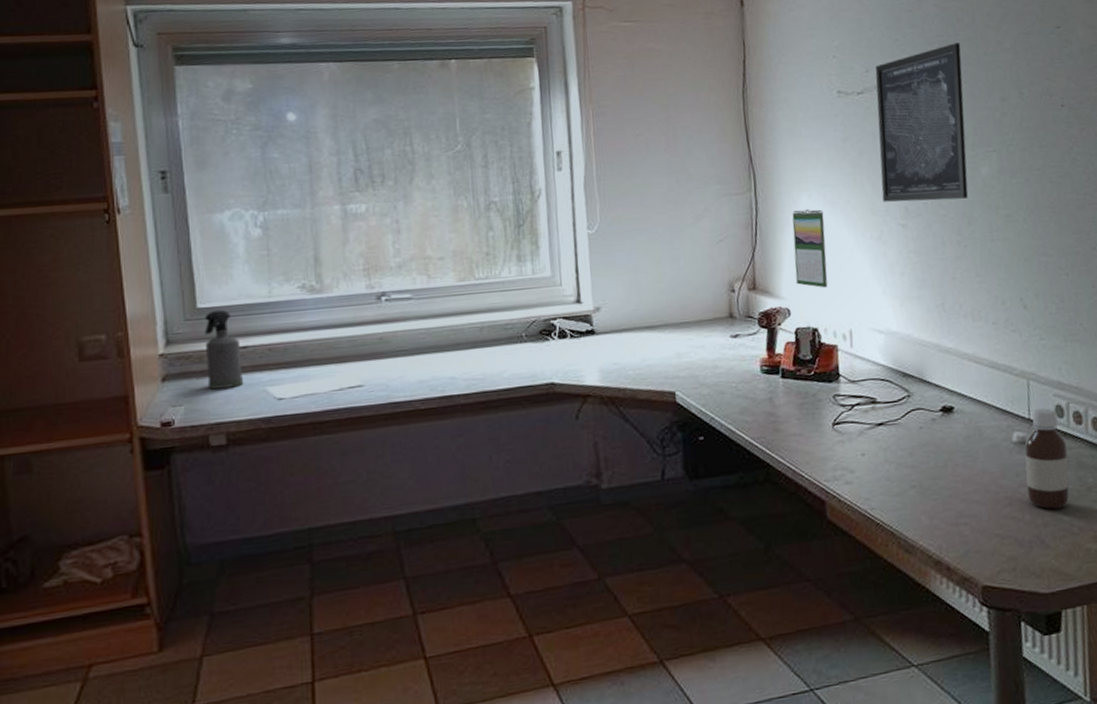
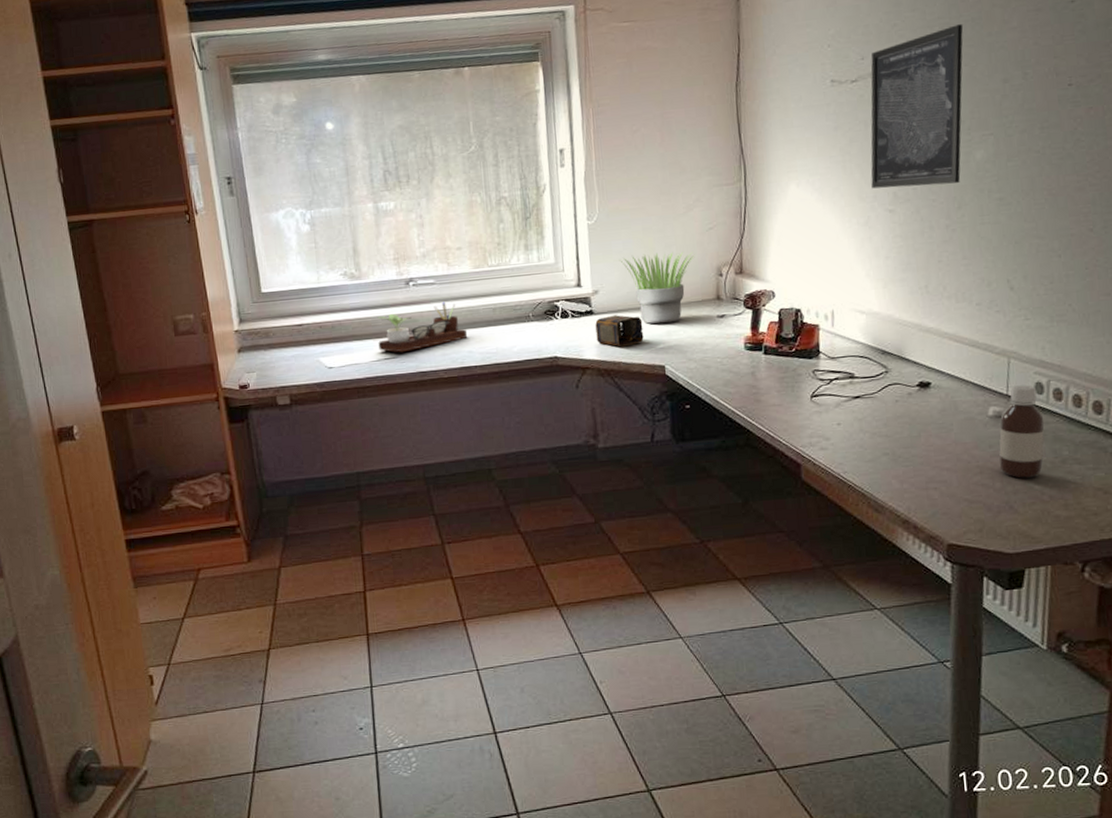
spray bottle: present [204,310,244,390] -> none [268,294,302,360]
desk organizer: none [341,319,450,380] -> present [377,302,468,353]
can: none [597,335,652,372] -> present [595,315,644,347]
potted plant: none [624,265,704,346] -> present [620,252,694,325]
calendar: present [792,208,828,288] -> none [780,196,813,272]

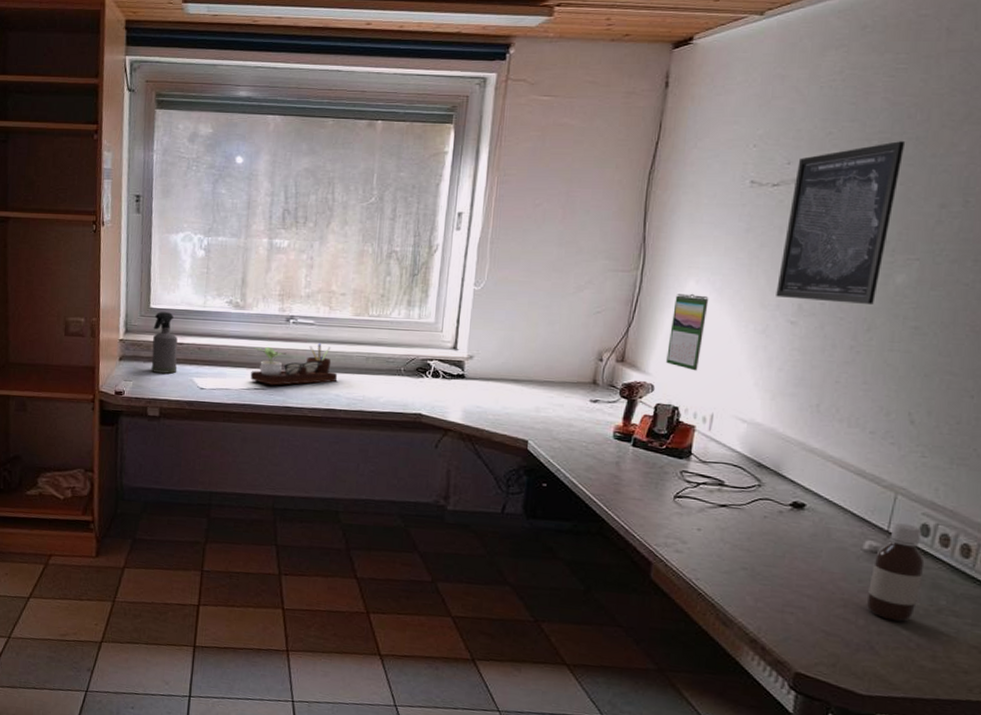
spray bottle: none [268,294,302,360] -> present [151,312,178,374]
can: present [595,315,644,347] -> none [463,382,513,416]
potted plant: present [620,252,694,325] -> none [500,327,576,400]
calendar: none [780,196,813,272] -> present [666,293,709,371]

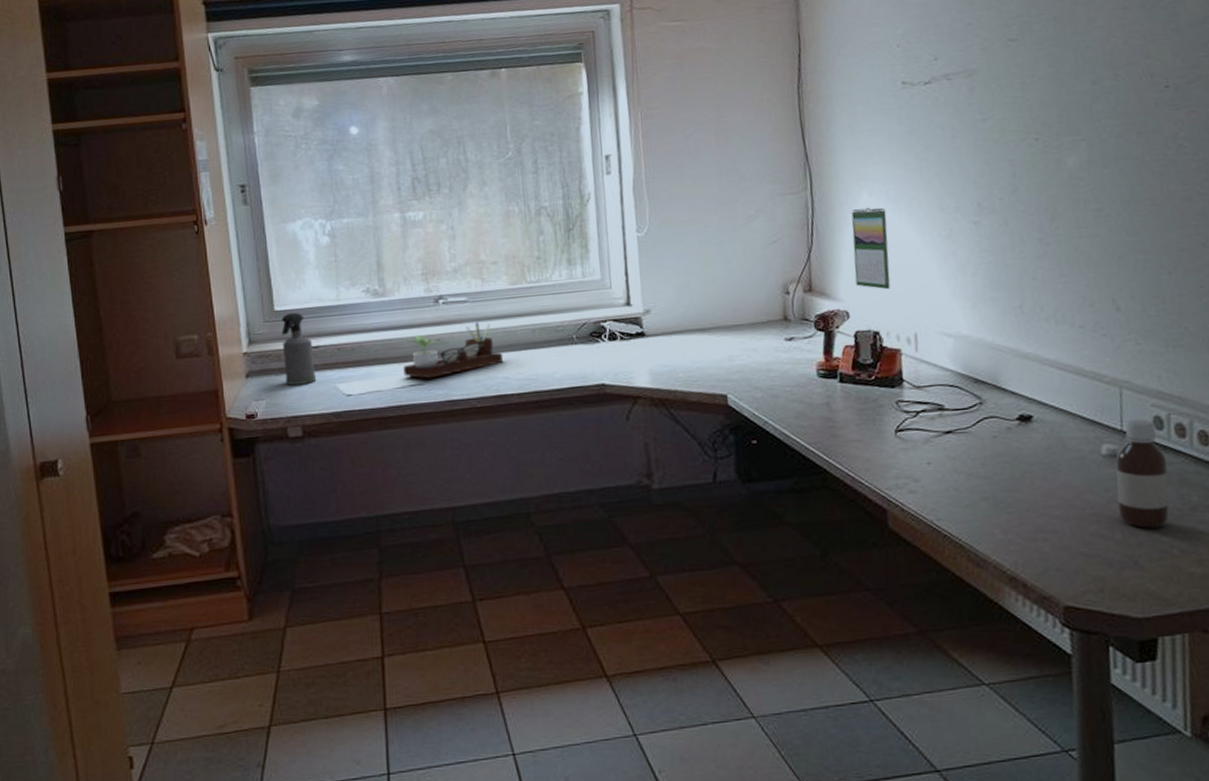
wall art: present [776,141,906,304] -> none [944,23,1052,198]

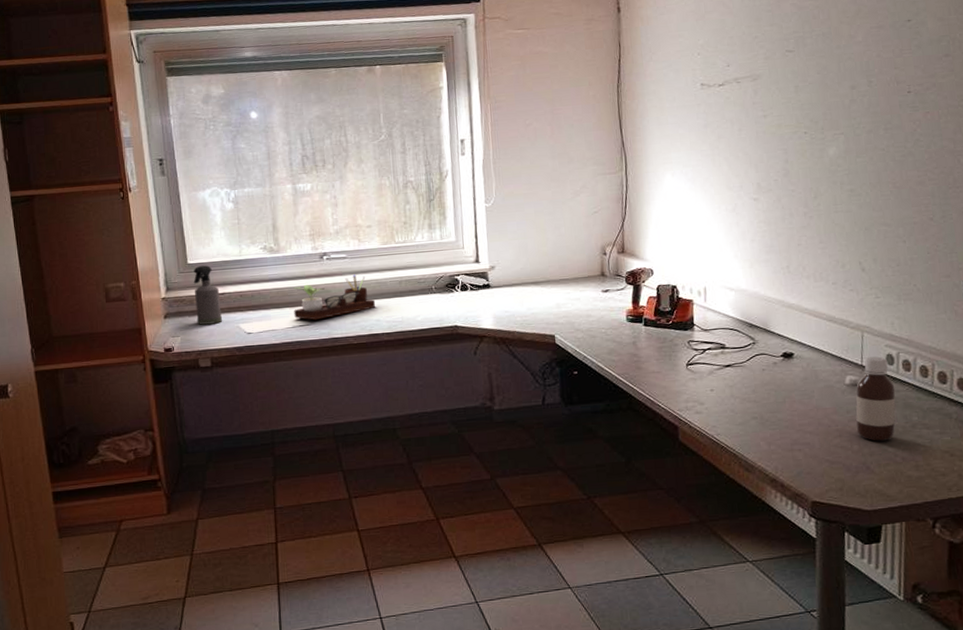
calendar: present [851,207,891,290] -> none [657,185,687,252]

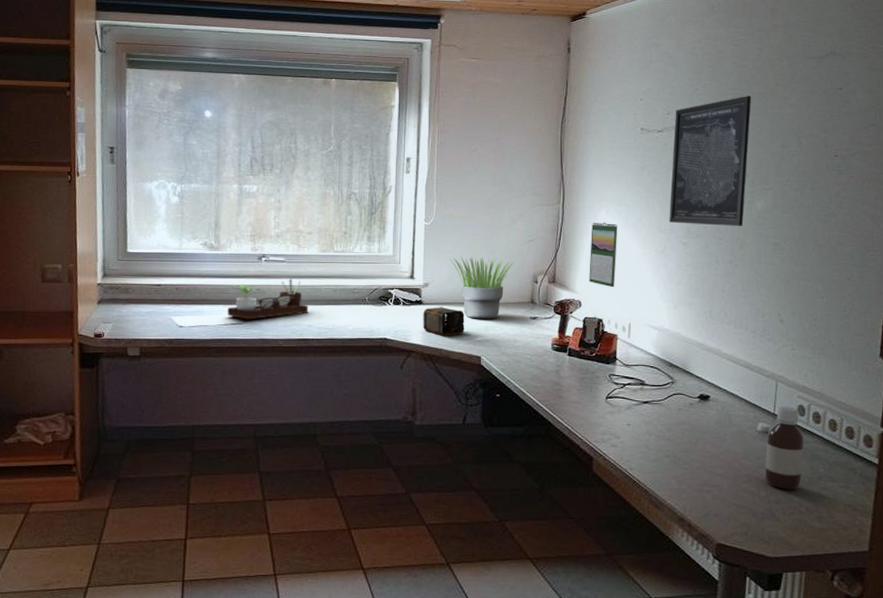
spray bottle: present [193,265,223,325] -> none [130,256,156,314]
can: none [492,288,536,318] -> present [423,307,465,336]
potted plant: none [514,233,581,298] -> present [450,256,514,319]
calendar: none [657,185,687,252] -> present [589,222,618,288]
wall art: none [735,38,816,179] -> present [669,96,752,226]

